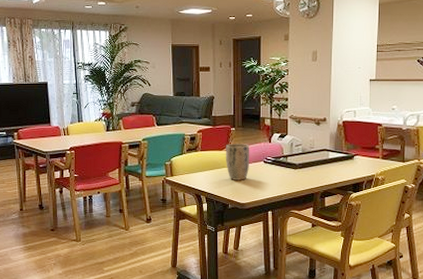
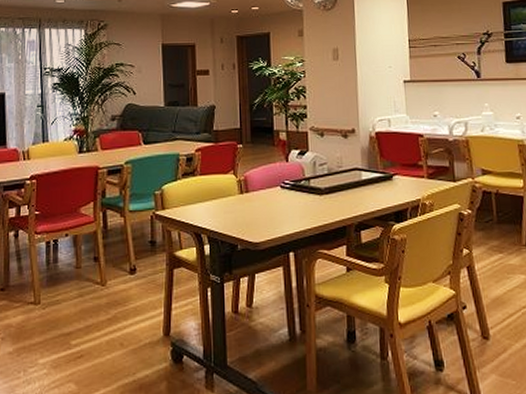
plant pot: present [226,144,250,180] -> none [232,164,263,212]

